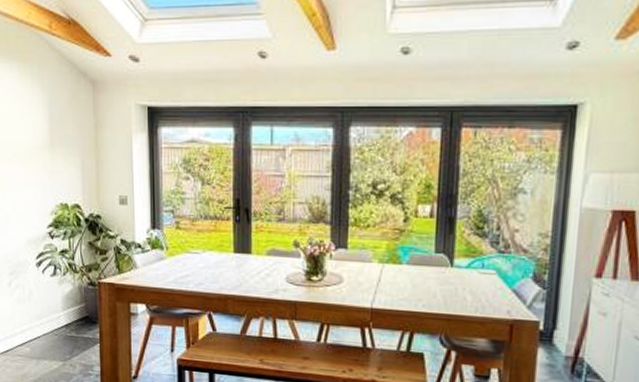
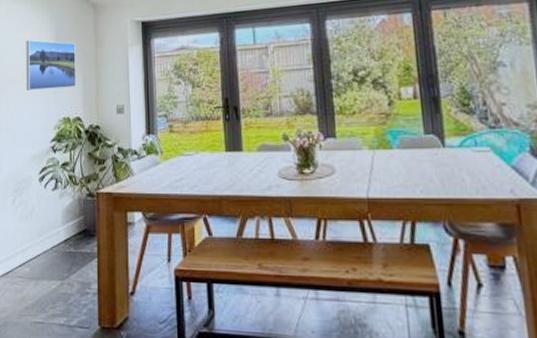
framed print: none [14,114,74,172] -> present [26,39,76,90]

